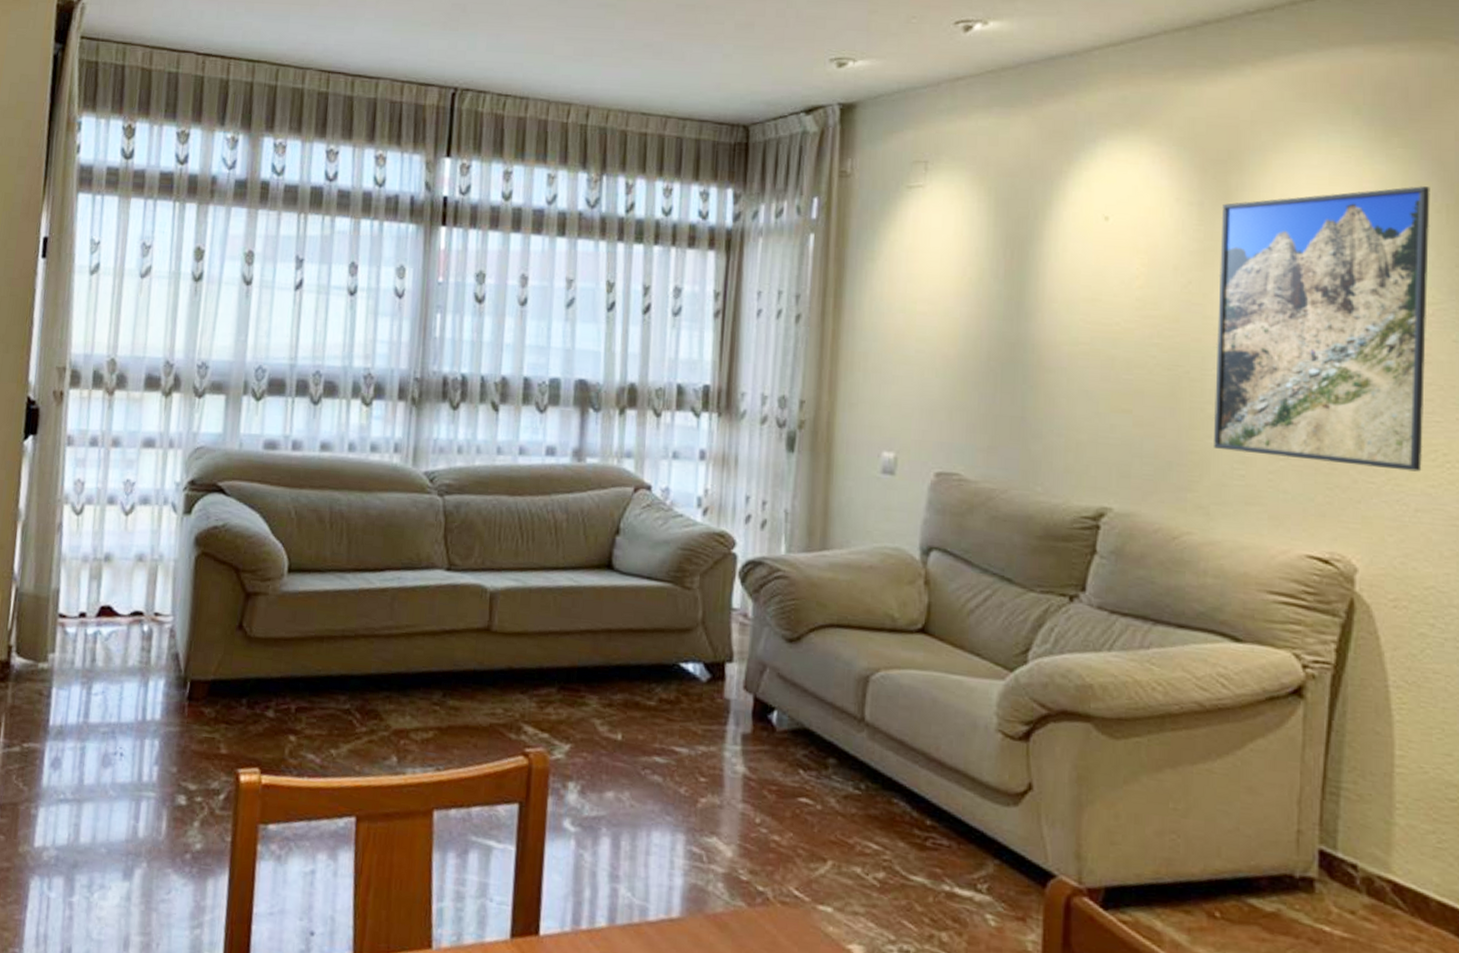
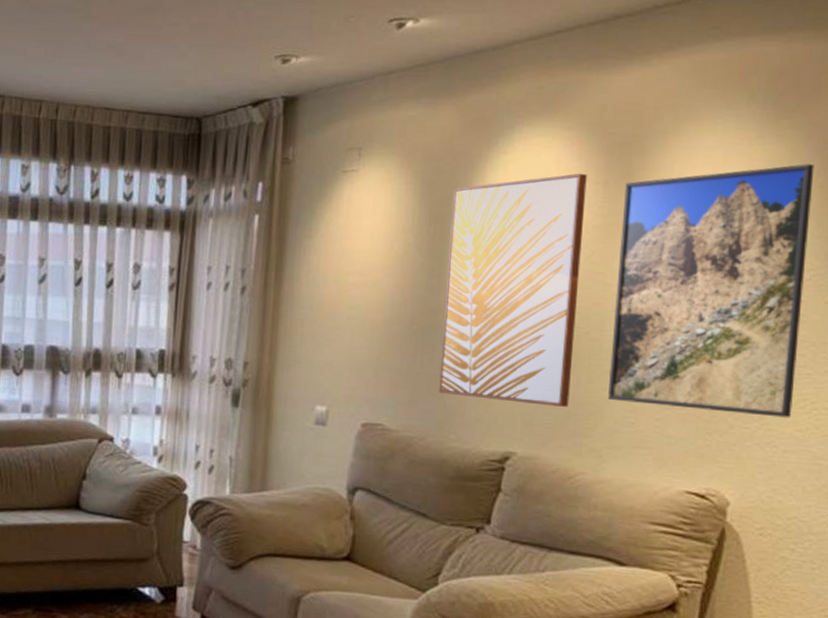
wall art: none [1022,192,1180,457] -> present [439,173,587,407]

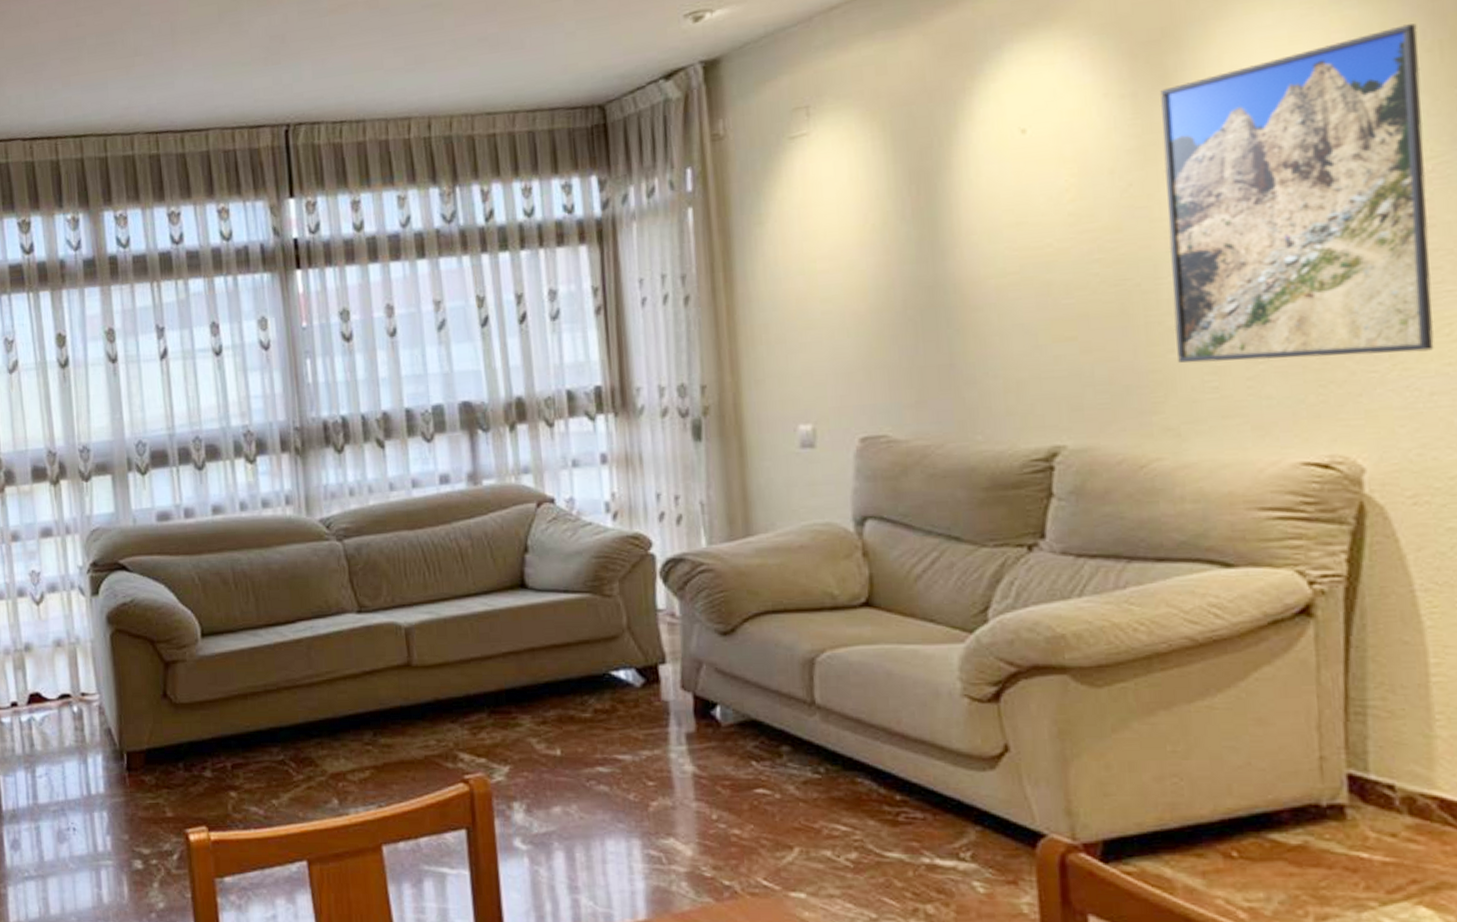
wall art: present [439,173,587,407] -> none [934,88,1127,388]

